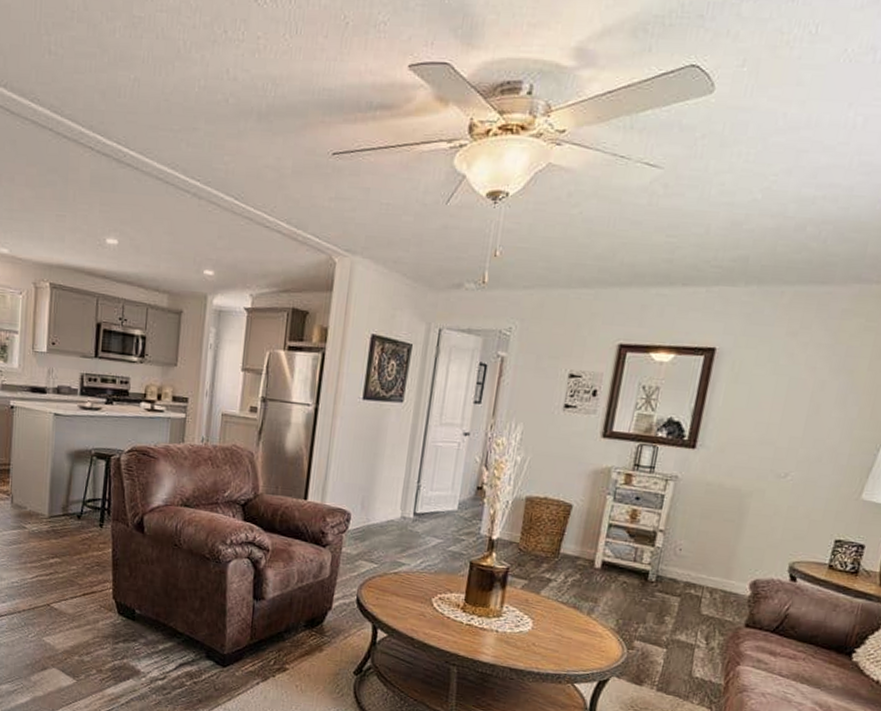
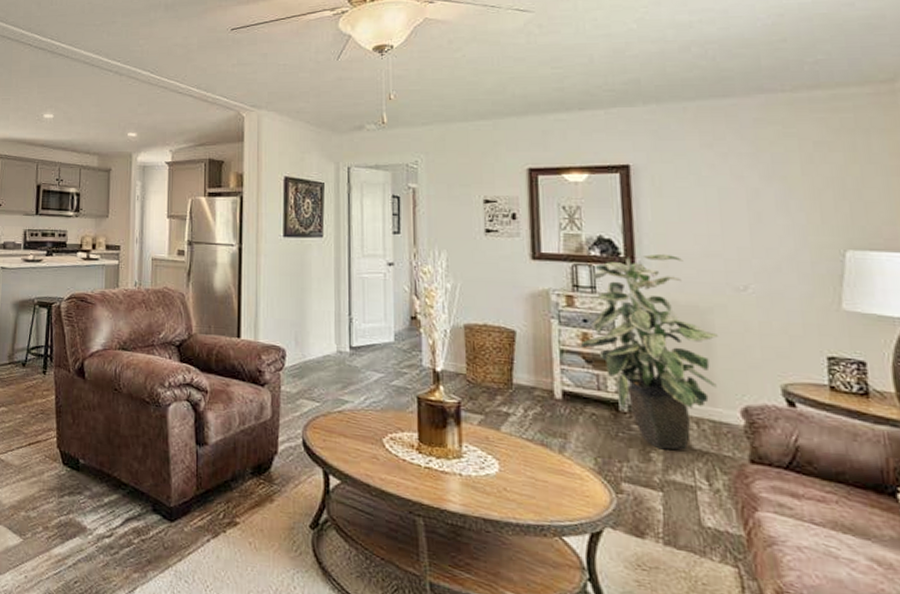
indoor plant: none [627,438,750,615] -> present [580,253,718,450]

